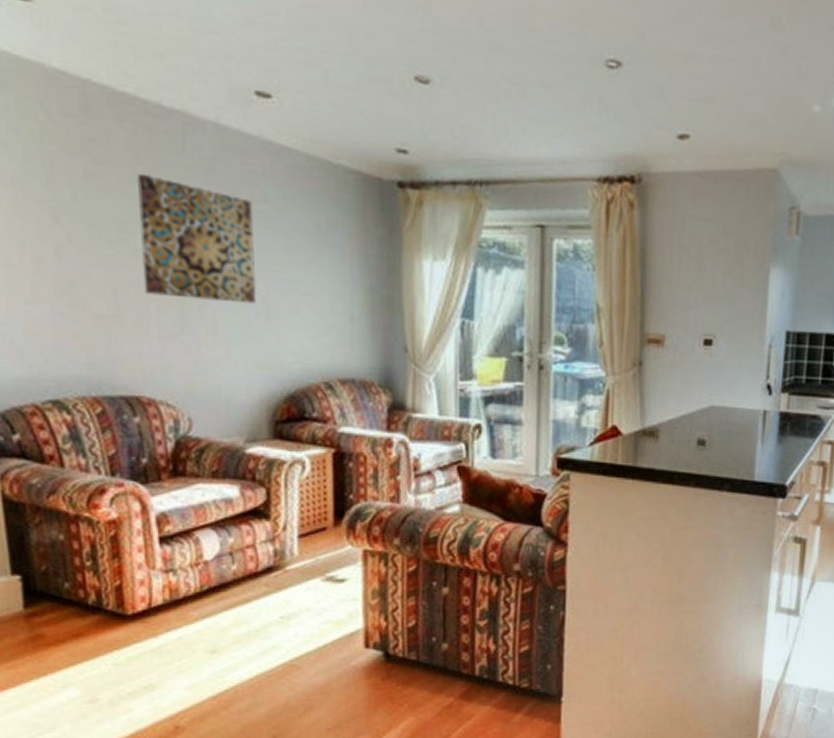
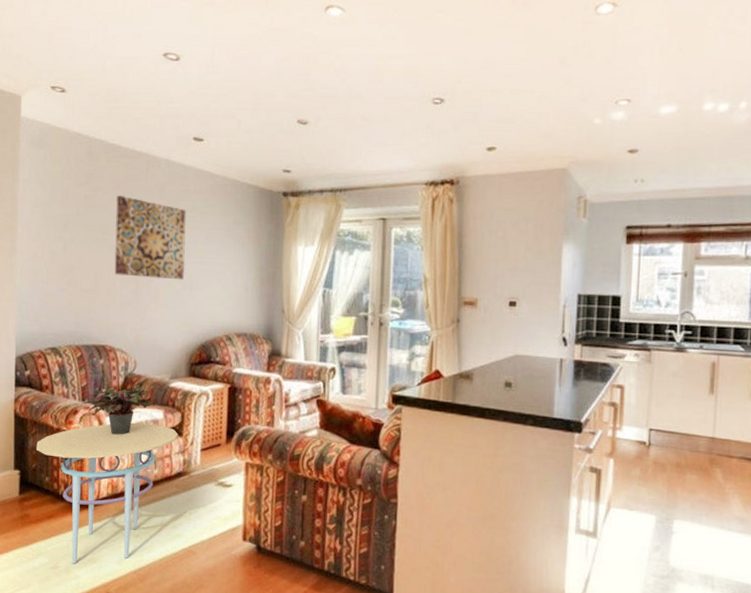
side table: none [44,503,264,694] -> present [36,423,178,564]
potted plant: none [110,453,224,521] -> present [81,386,154,435]

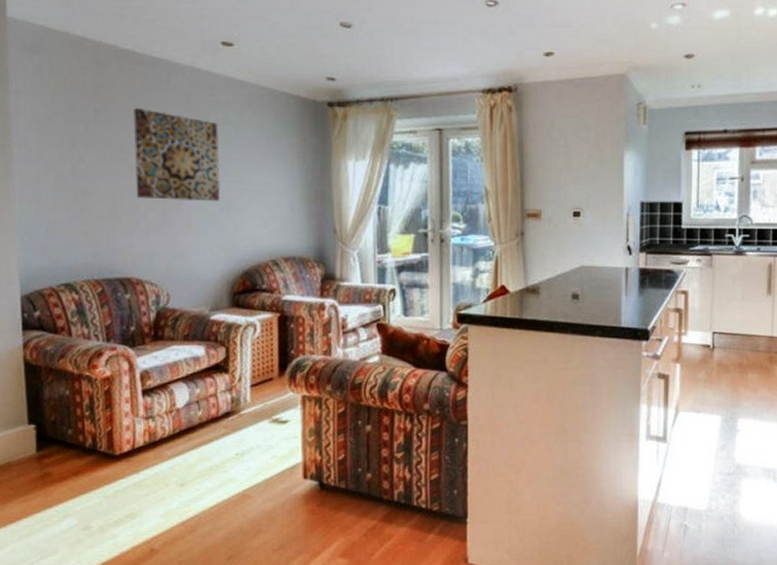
side table: present [36,423,178,564] -> none [54,361,223,522]
potted plant: present [81,386,154,435] -> none [106,321,193,376]

